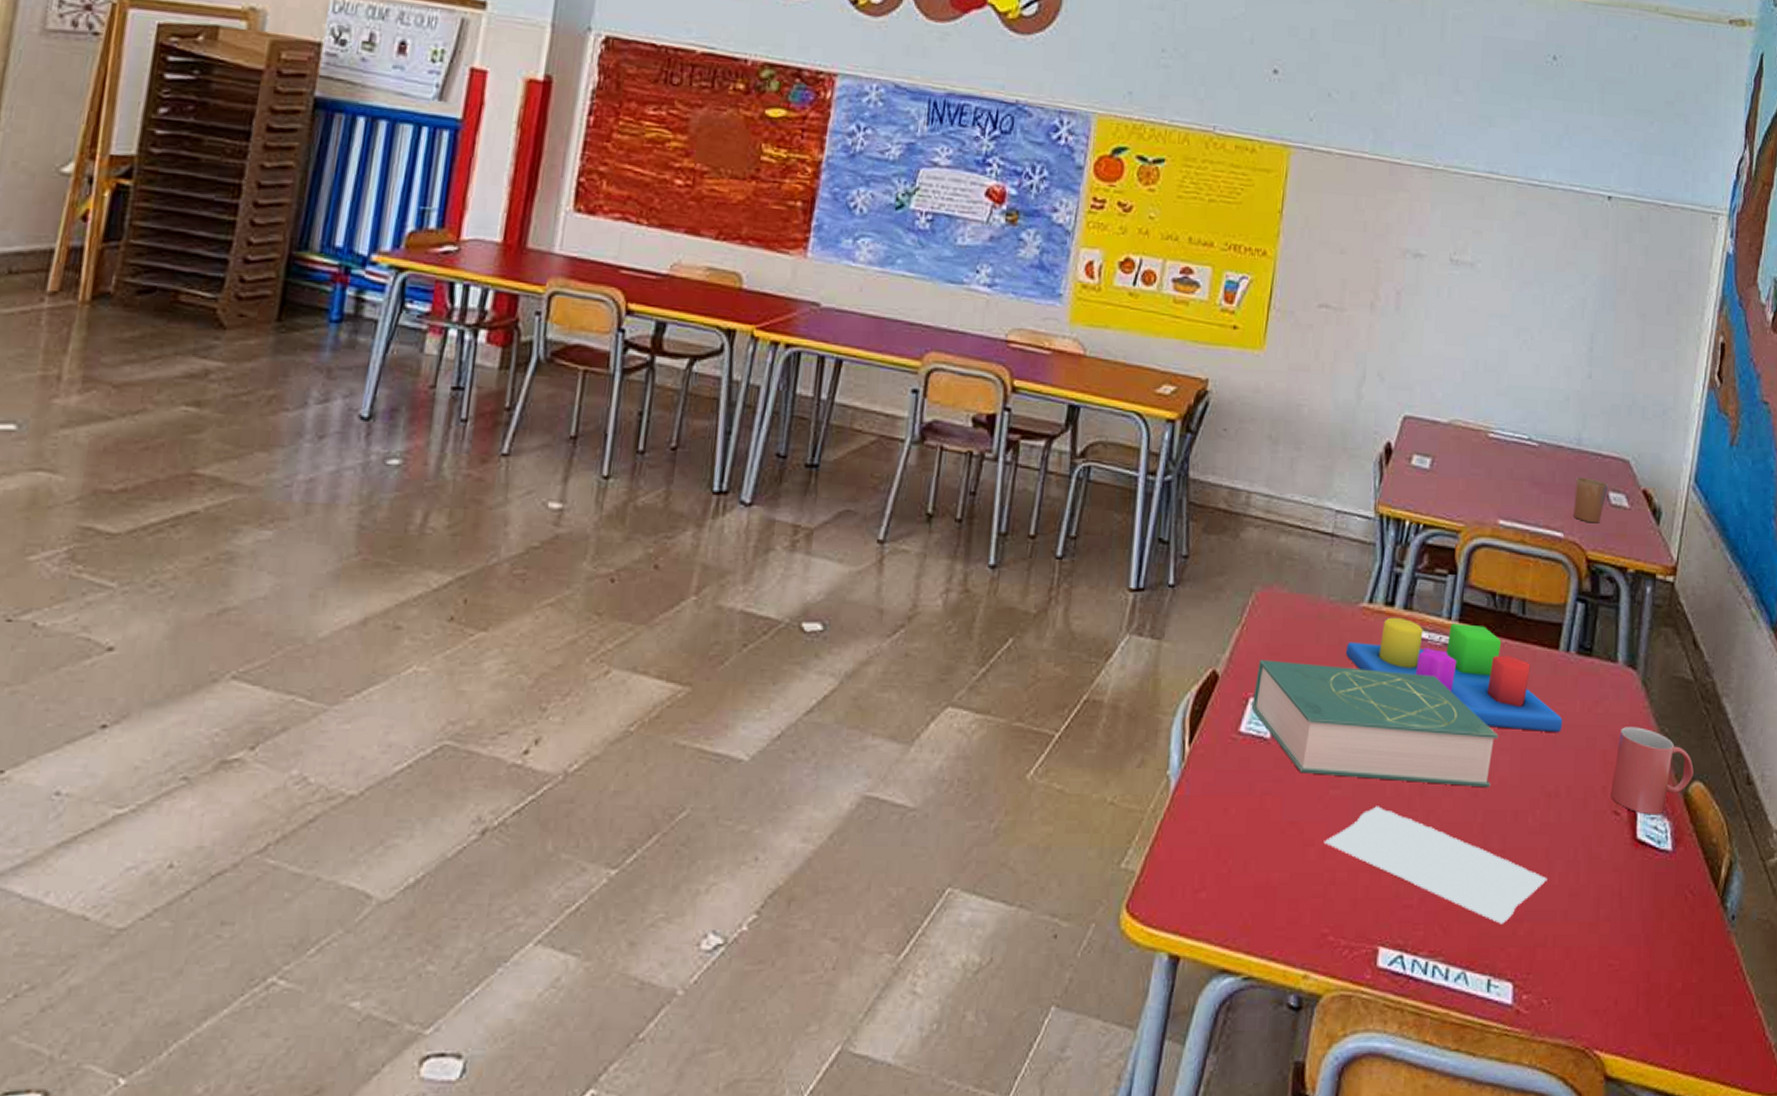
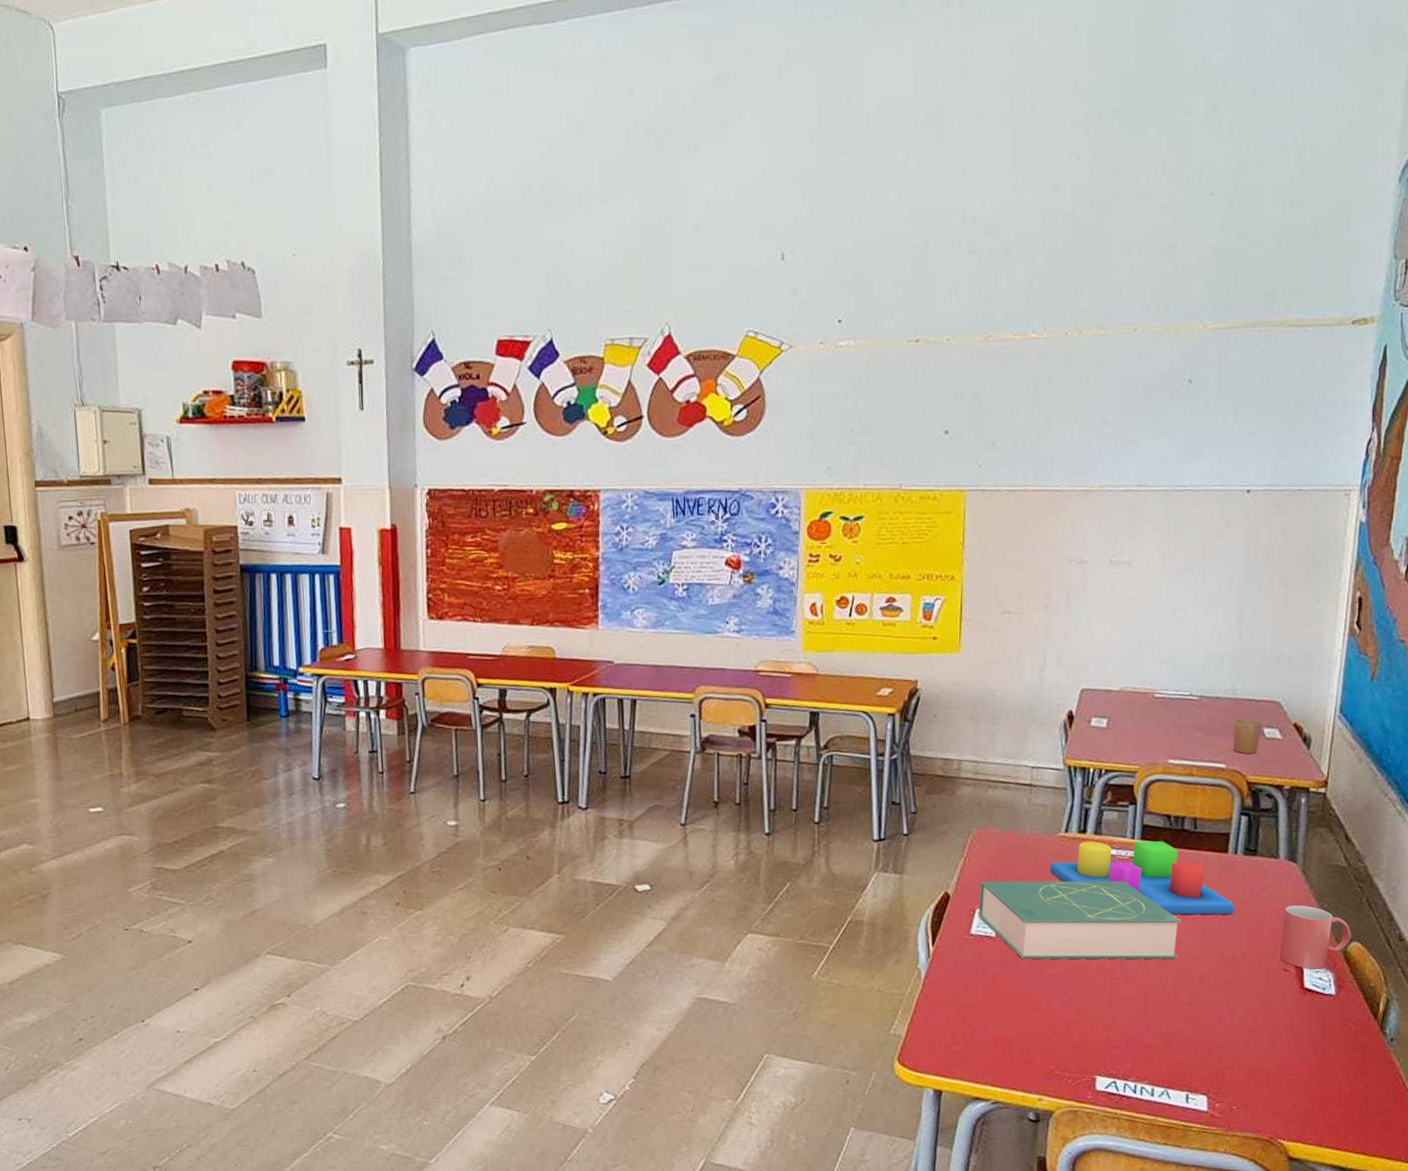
paper sheet: present [1323,806,1548,924] -> none [1045,978,1230,1055]

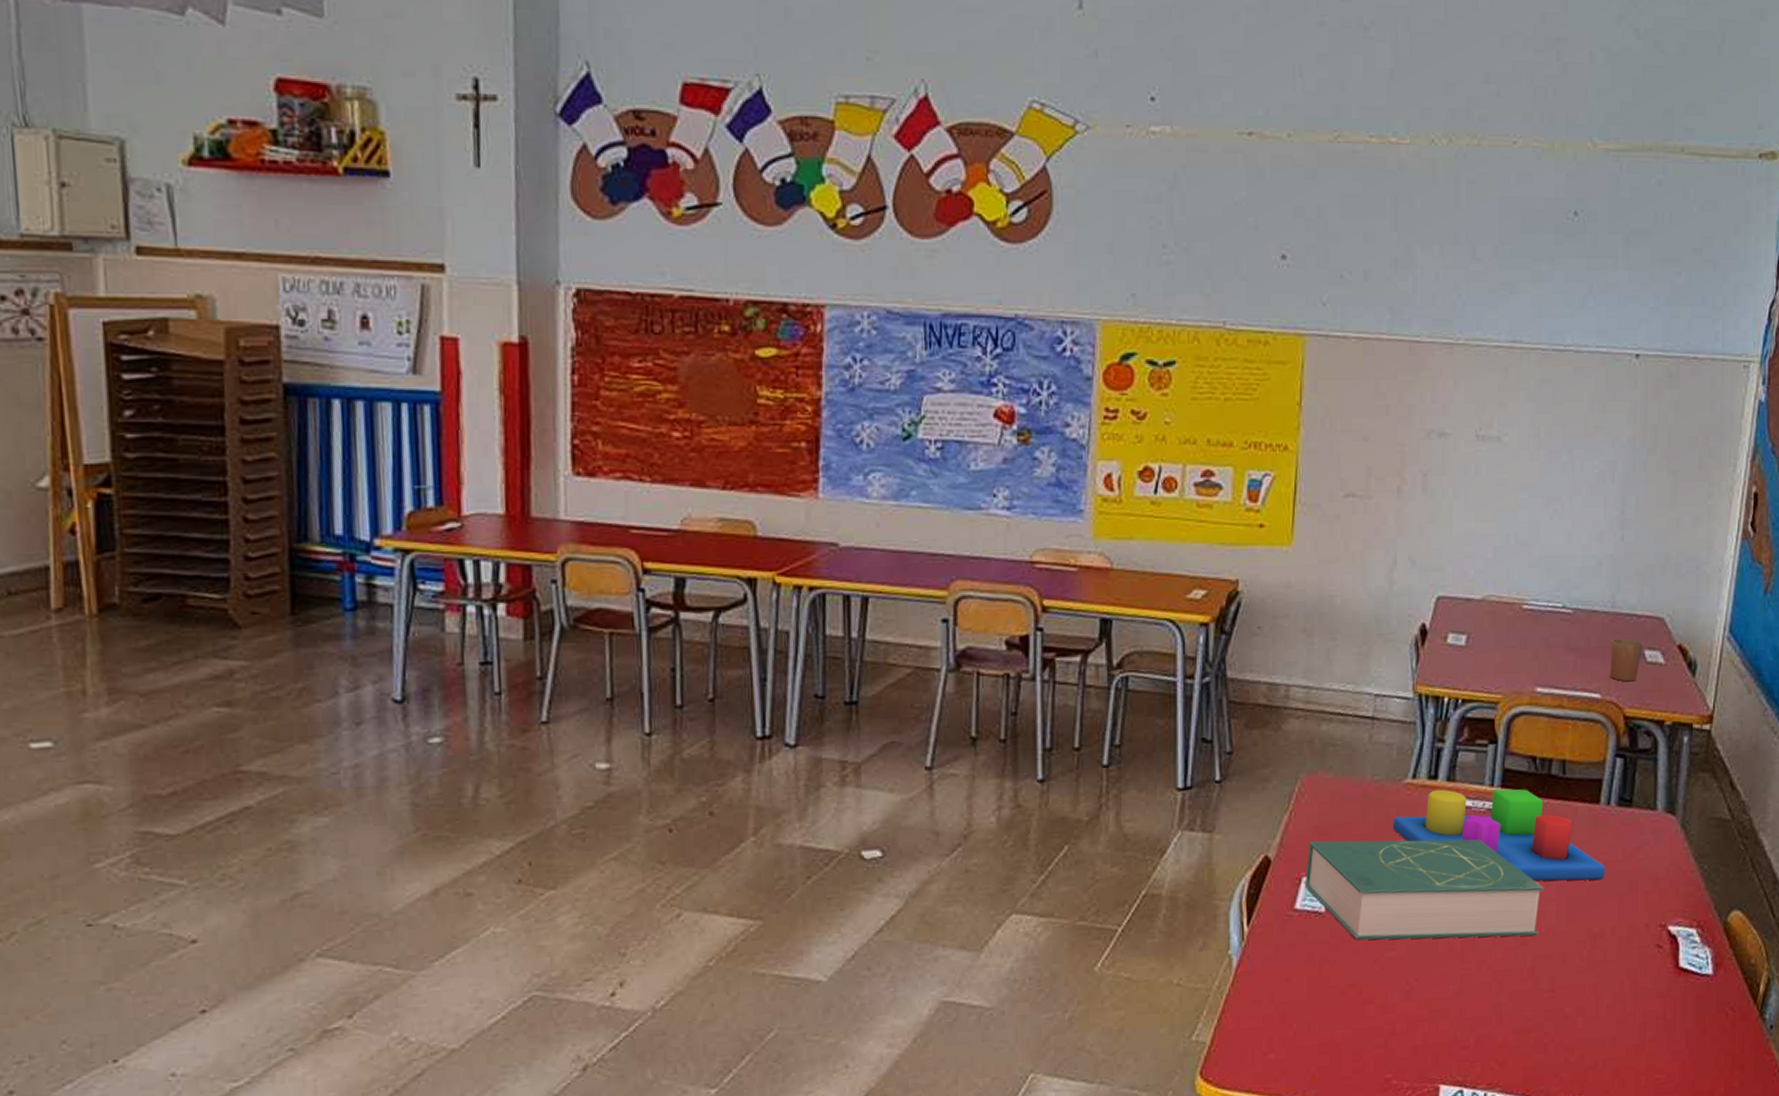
mug: present [1279,905,1351,970] -> none [1653,867,1732,945]

